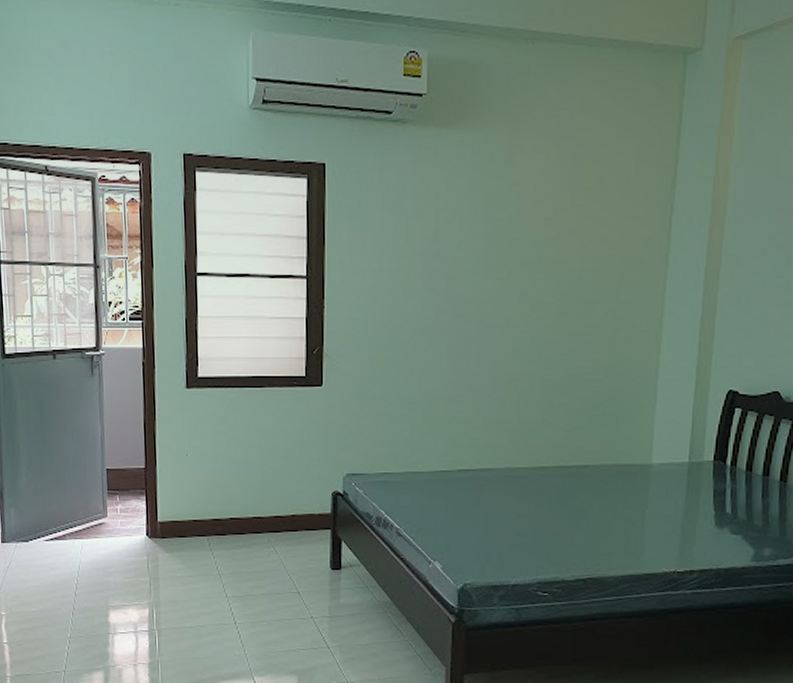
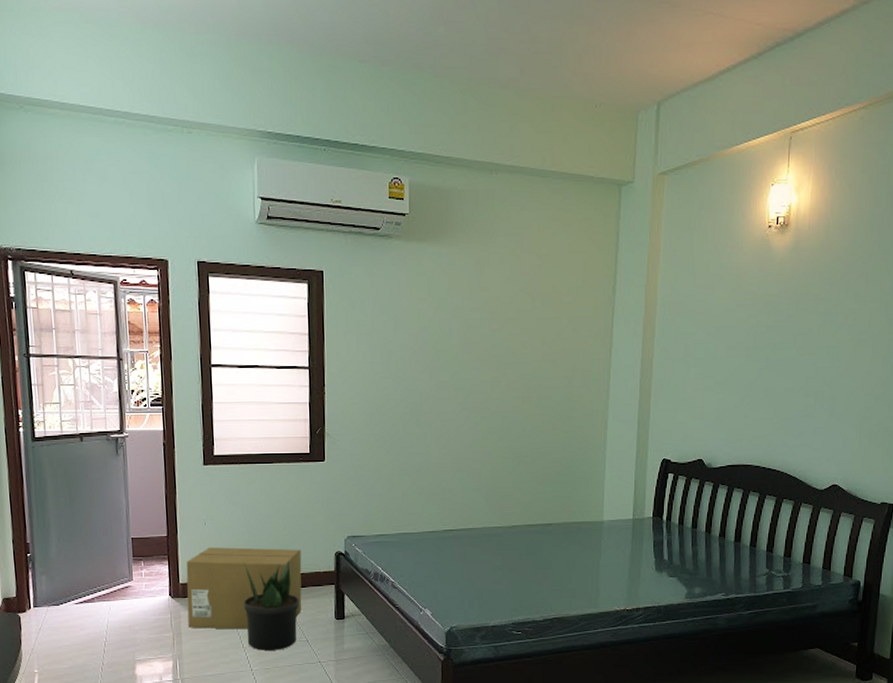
box: none [165,482,294,577] -> present [186,547,302,630]
planter: none [228,499,291,602] -> present [243,560,300,651]

